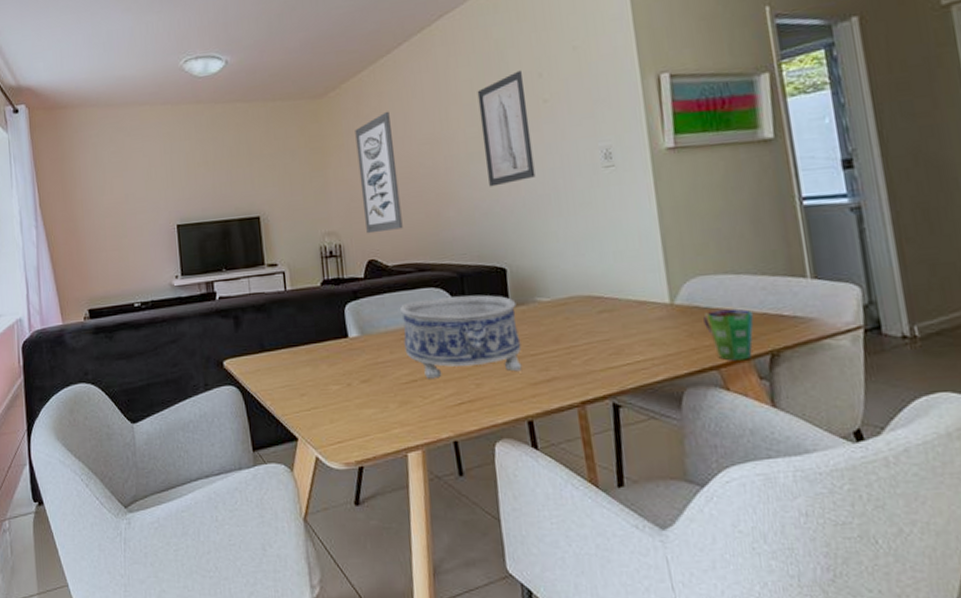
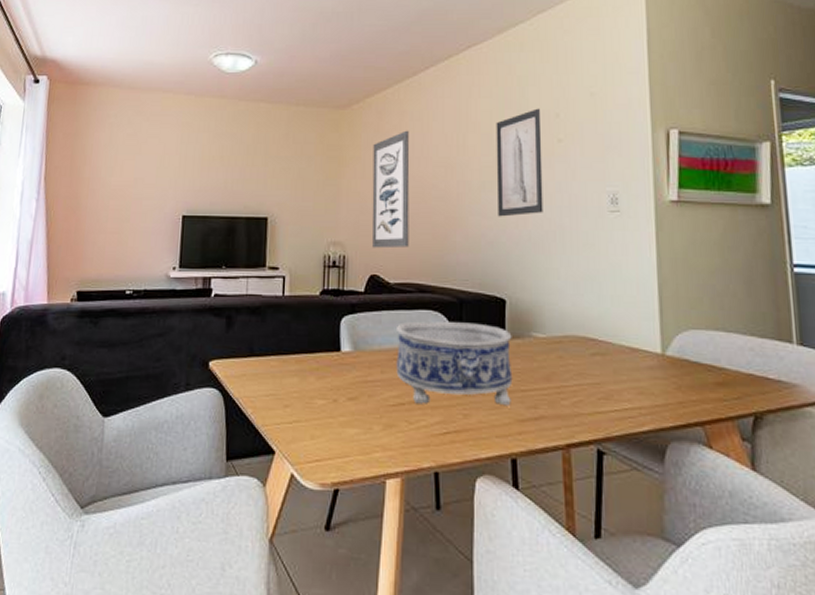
cup: present [703,309,754,361] -> none [692,365,741,420]

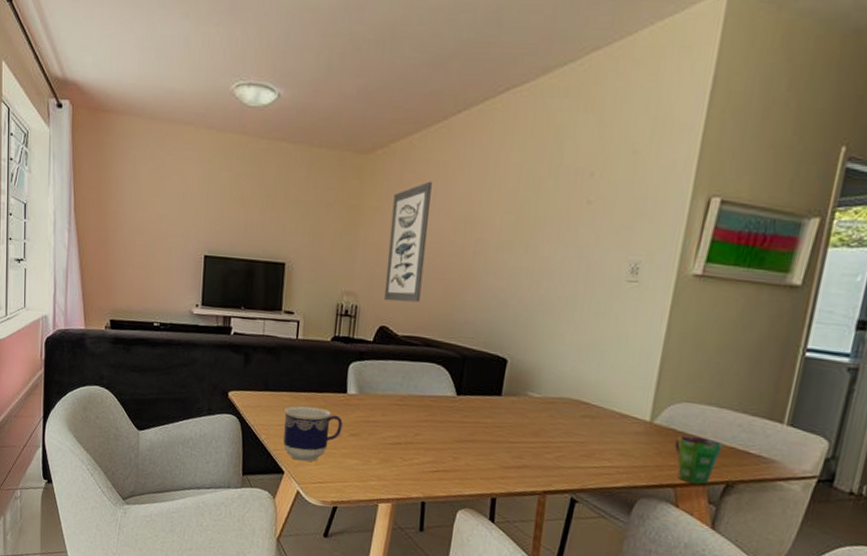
cup: none [273,370,338,437] -> present [283,406,343,462]
decorative bowl: present [396,321,513,406] -> none [396,372,509,454]
wall art: present [496,108,543,217] -> none [512,165,575,279]
cup: none [692,365,741,420] -> present [675,435,724,485]

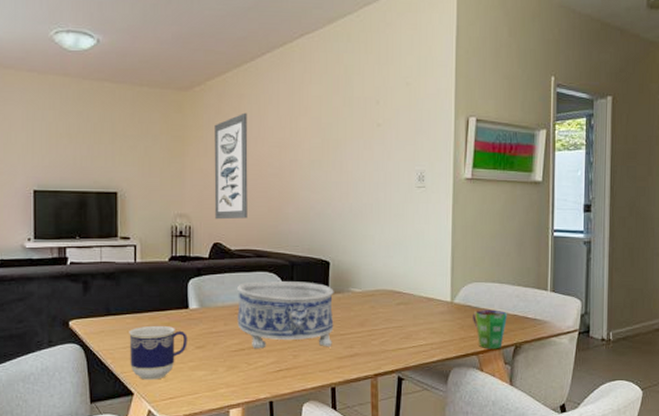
decorative bowl: none [396,372,509,454] -> present [237,281,334,349]

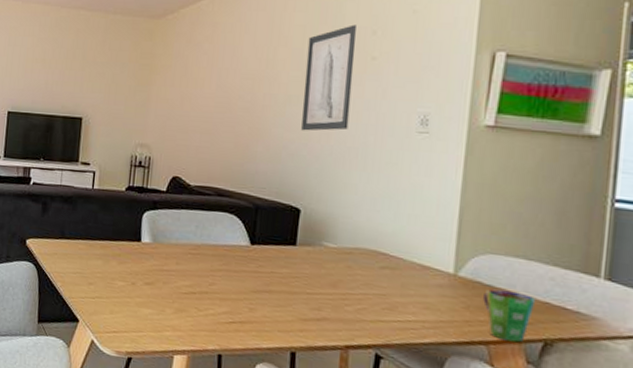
cup: present [129,325,187,380] -> none [78,254,137,311]
wall art: present [214,112,248,220] -> none [177,42,220,154]
decorative bowl: present [237,281,334,349] -> none [190,221,303,306]
wall art: none [324,95,364,192] -> present [301,24,358,131]

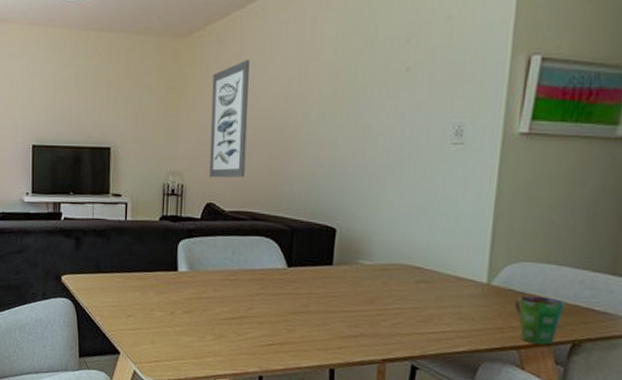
wall art: none [177,42,220,154] -> present [209,59,250,178]
wall art: present [301,24,358,131] -> none [335,34,391,149]

